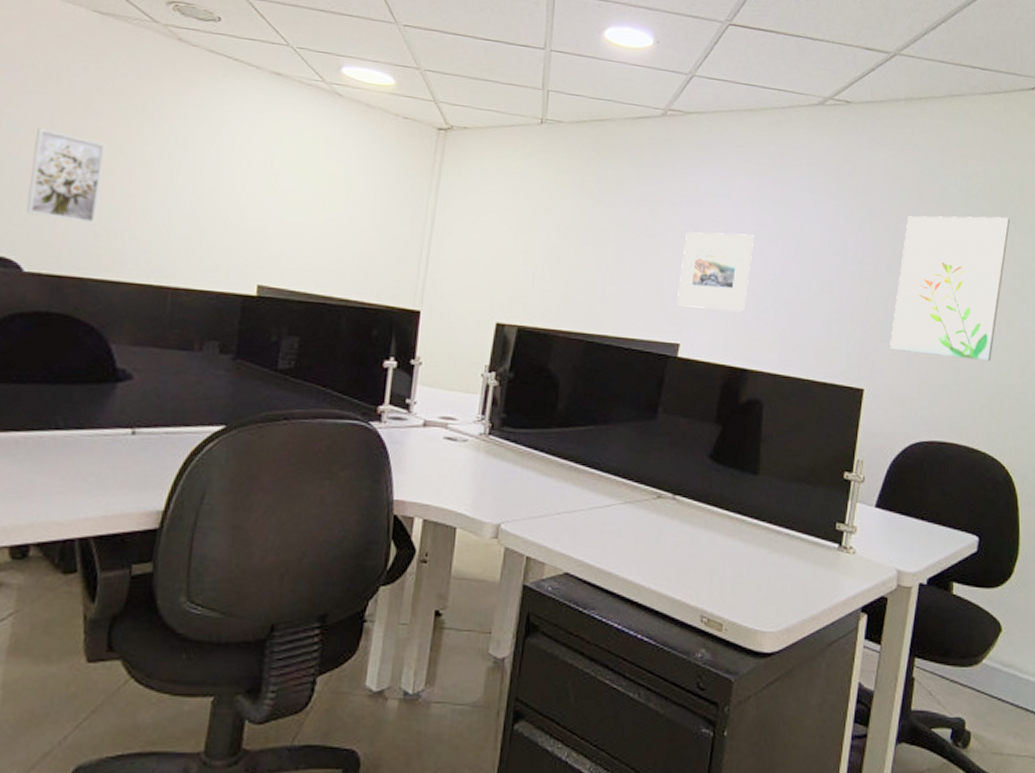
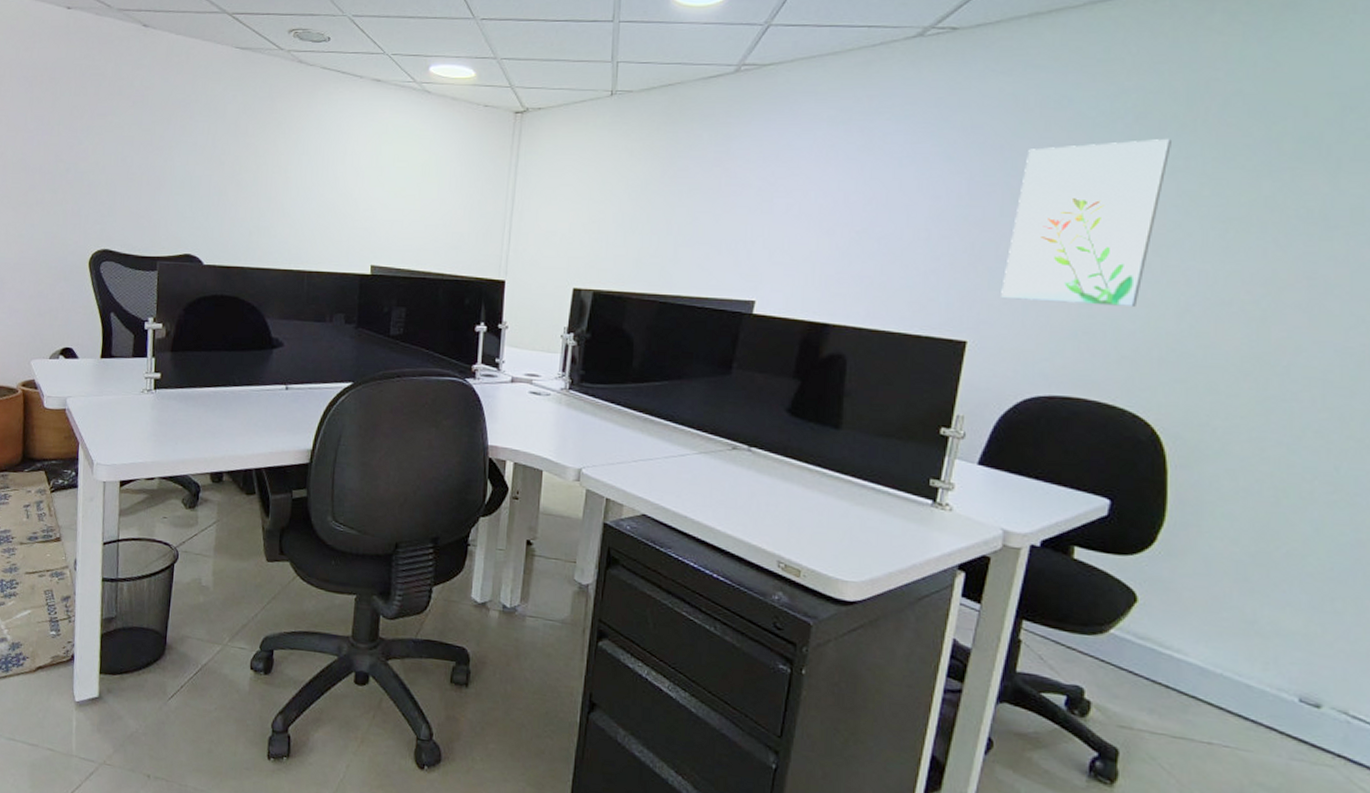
wall art: present [26,127,107,225] -> none [202,149,253,224]
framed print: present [677,232,755,313] -> none [753,185,839,267]

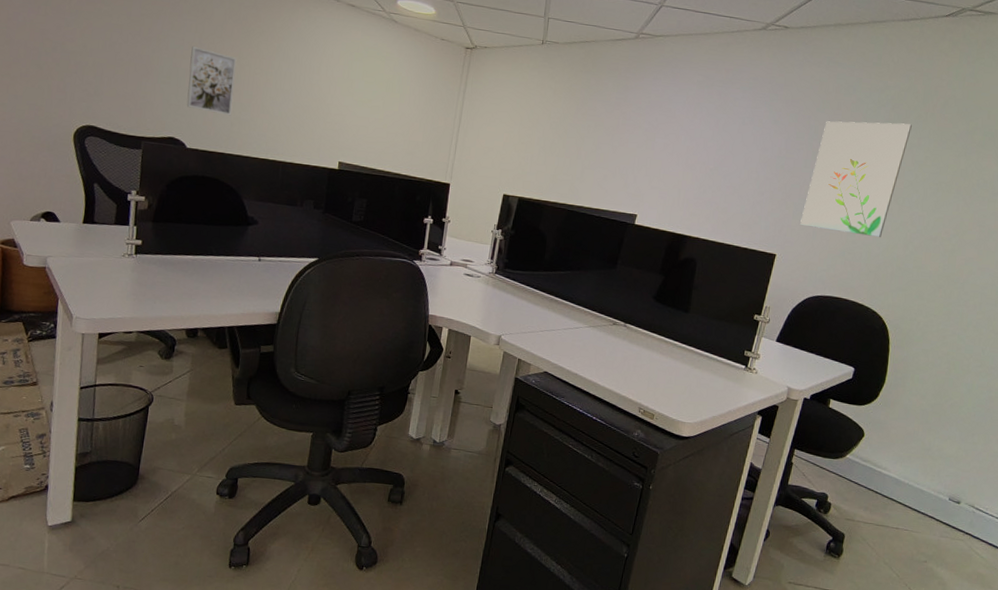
wall art: none [202,149,253,224] -> present [186,45,237,116]

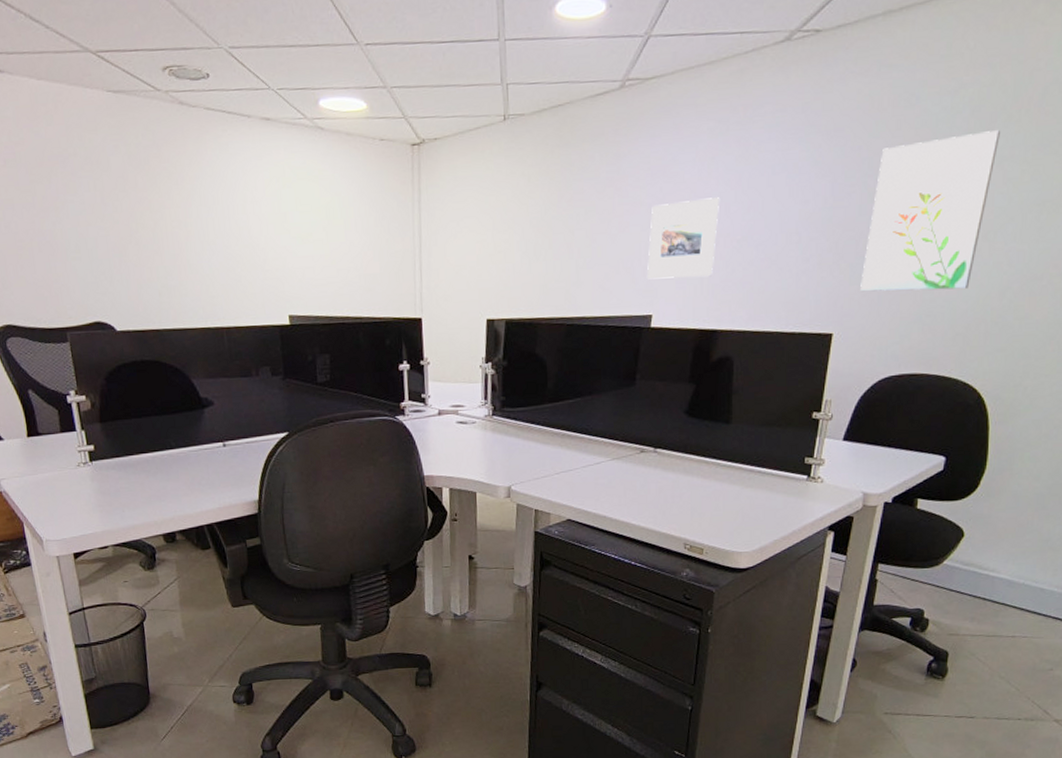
wall art: present [186,45,237,116] -> none [95,207,158,285]
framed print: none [637,130,701,193] -> present [647,197,720,280]

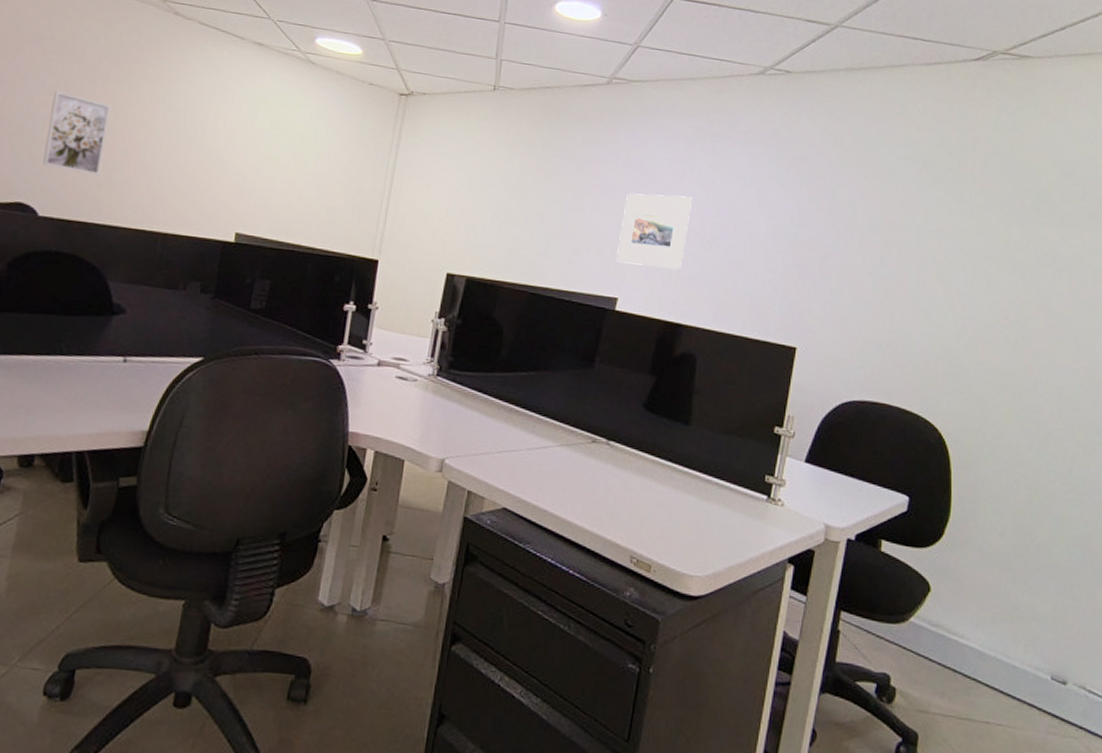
wall art: none [95,207,158,285] -> present [42,90,112,176]
wall art: present [860,130,1000,292] -> none [824,182,949,325]

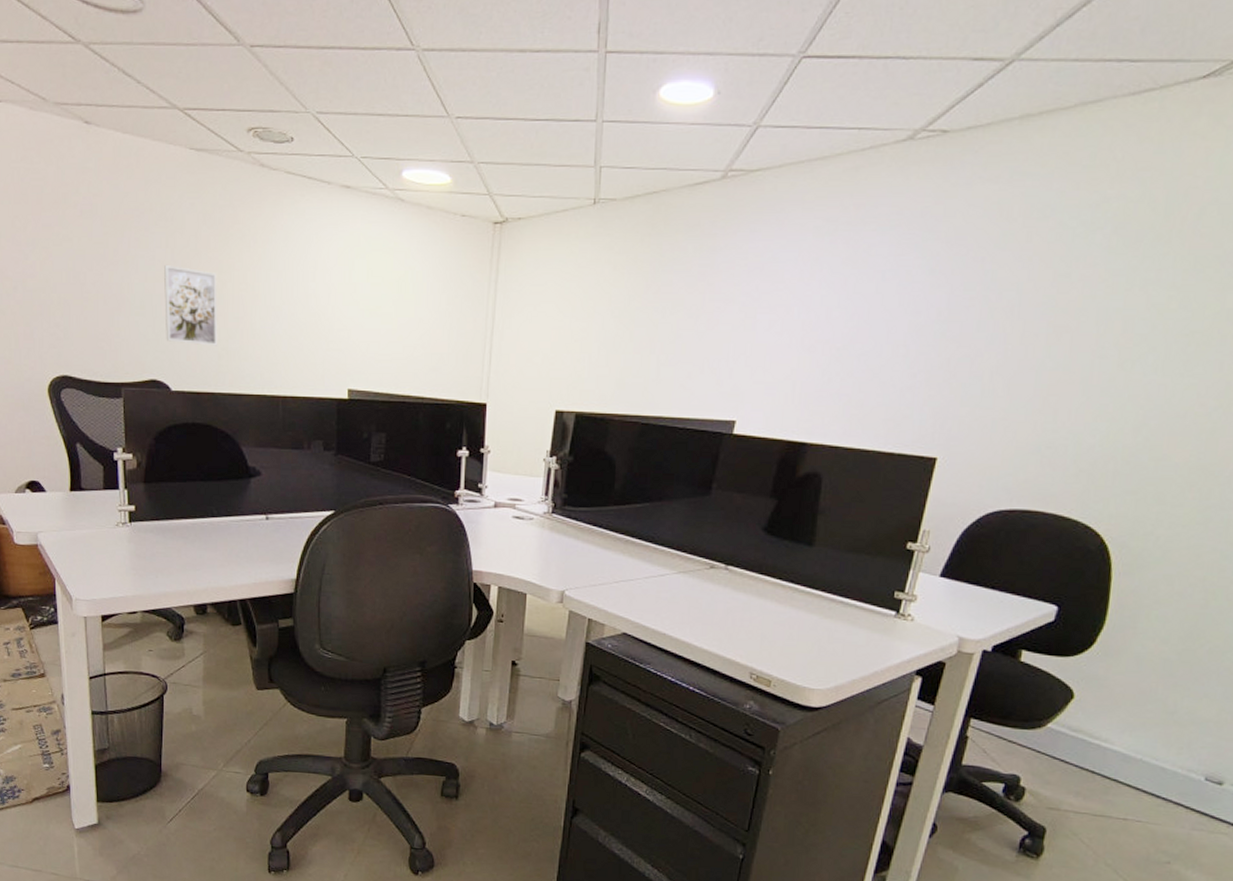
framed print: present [617,193,693,271] -> none [734,301,822,385]

